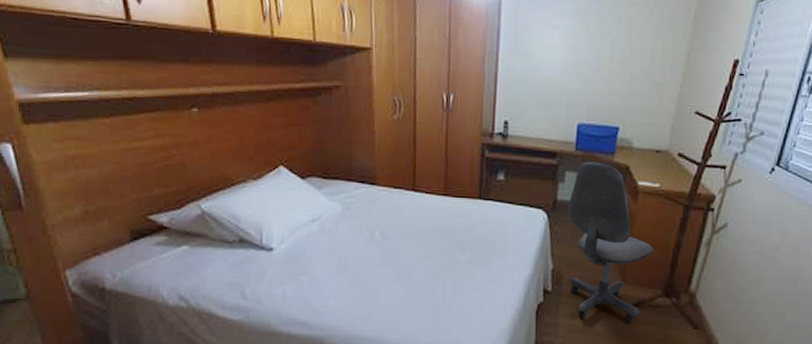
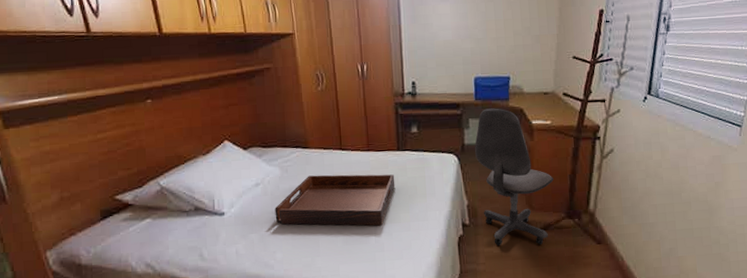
serving tray: none [331,216,473,282] -> present [275,174,395,226]

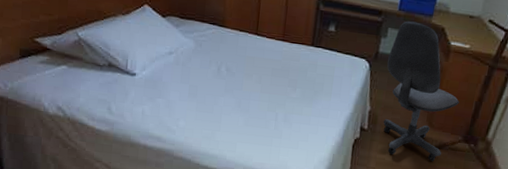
serving tray: present [275,174,395,226] -> none [183,54,304,114]

